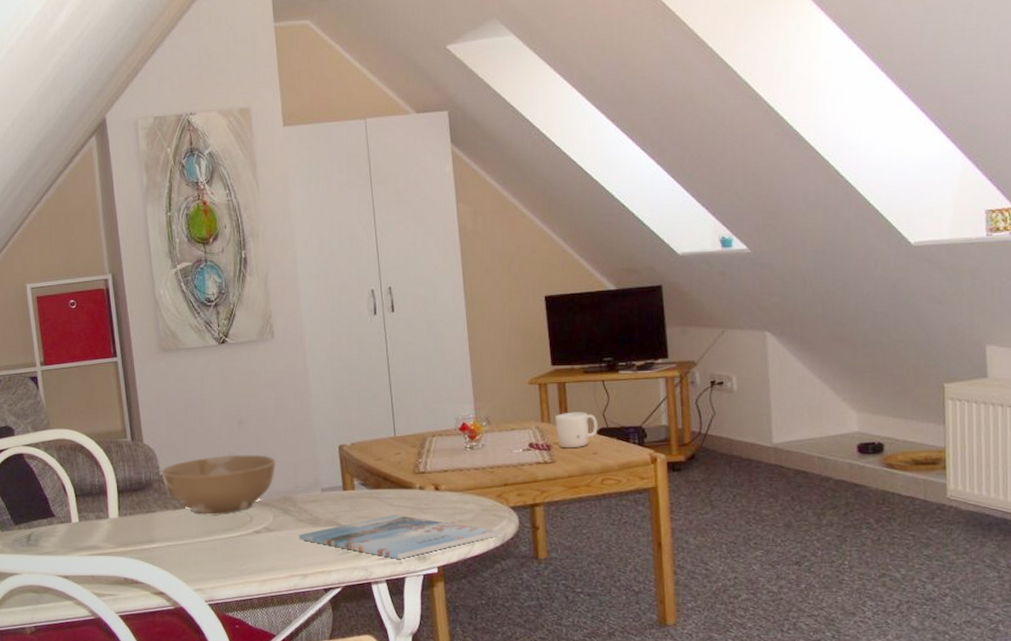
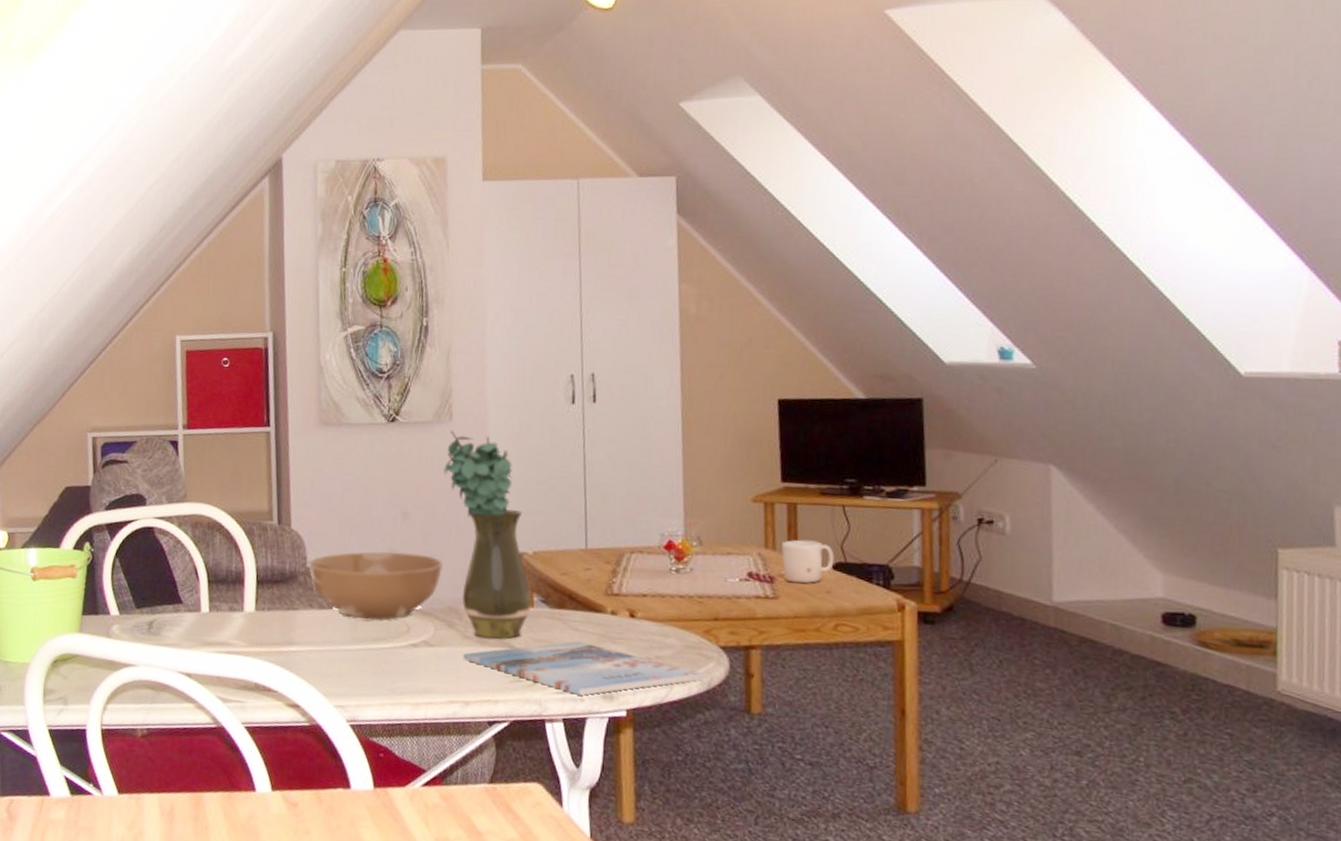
vase: none [270,347,353,520] -> present [444,431,532,640]

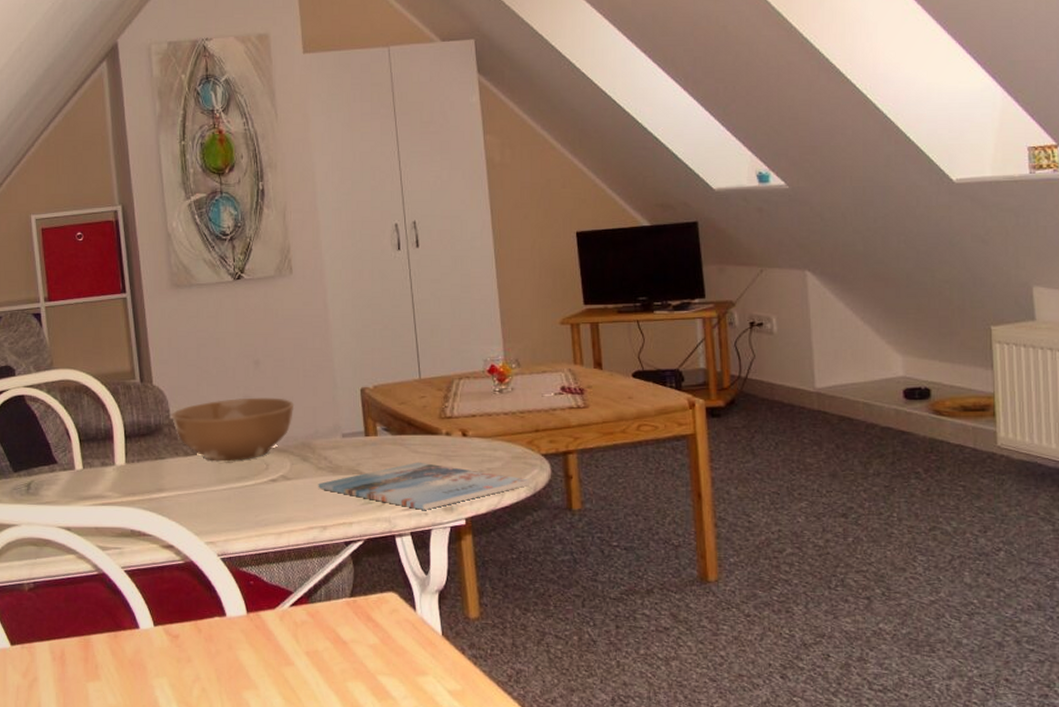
vase: present [444,431,532,640] -> none [288,283,376,468]
mug: present [781,539,835,584] -> none [588,354,633,393]

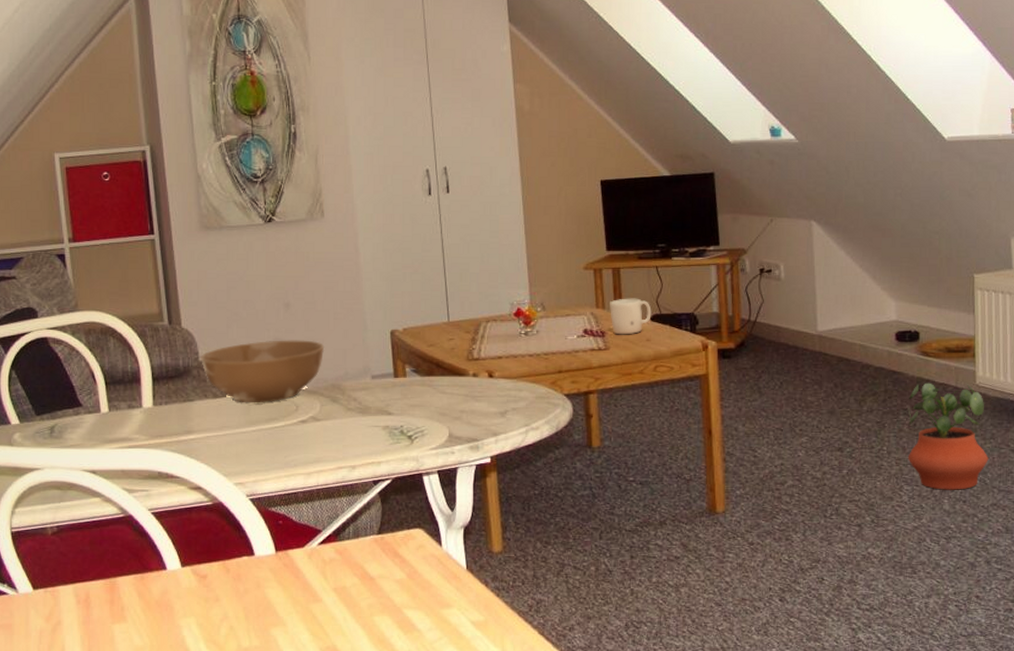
magazine: present [318,462,529,510] -> none [347,402,552,449]
mug: none [588,354,633,393] -> present [610,298,652,335]
potted plant: none [919,444,1015,562] -> present [907,382,989,490]

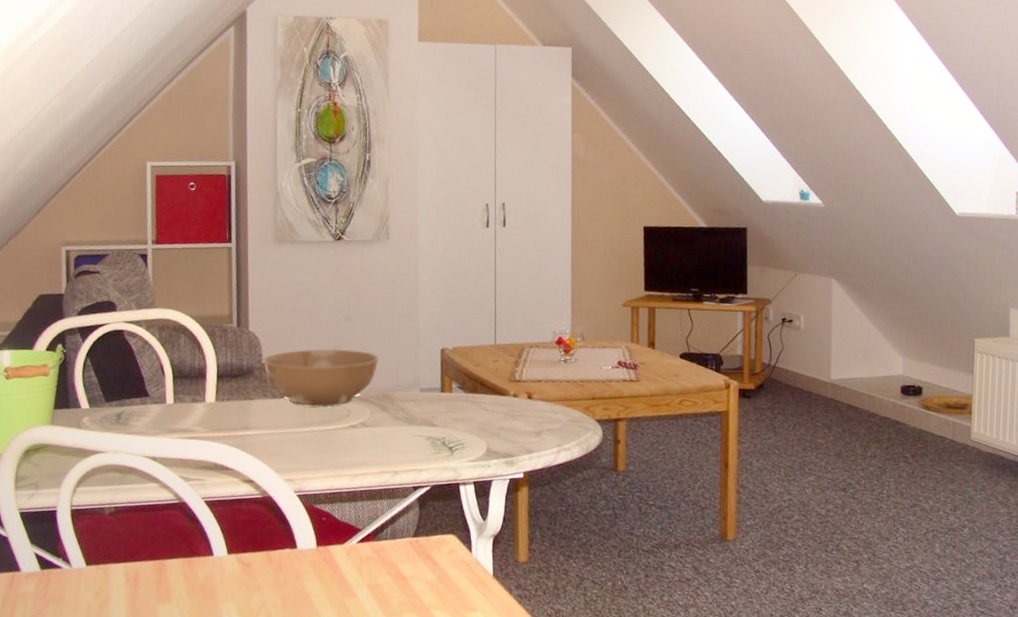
mug: present [610,298,652,335] -> none [643,335,681,370]
potted plant: present [907,382,989,490] -> none [905,434,978,536]

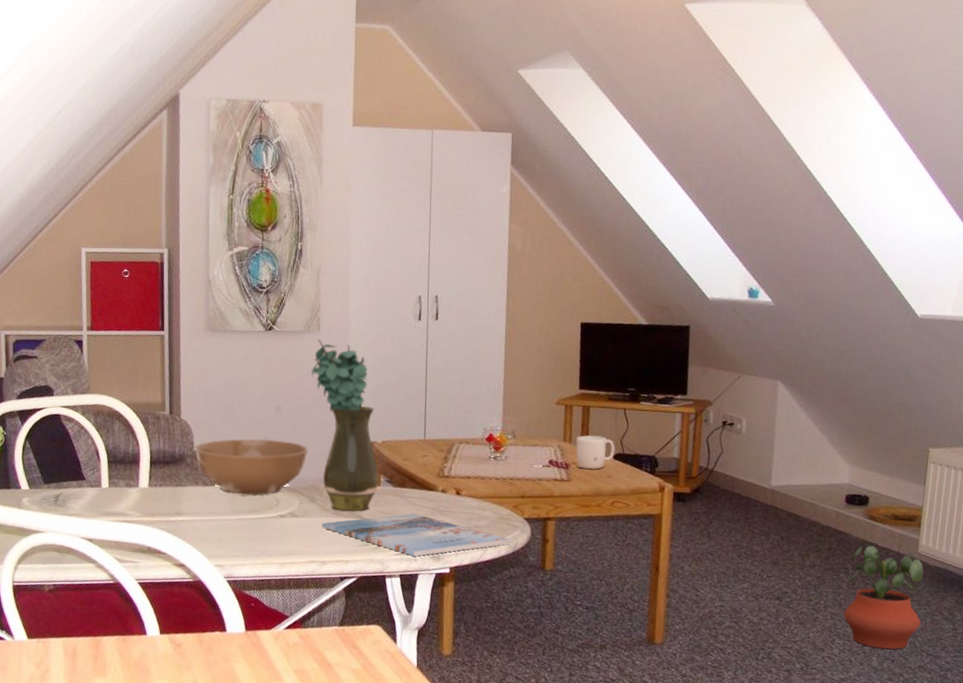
vase: none [381,248,451,420] -> present [311,339,380,512]
magazine: none [394,418,583,463] -> present [321,513,511,557]
mug: none [643,335,681,370] -> present [575,435,615,470]
potted plant: none [905,434,978,536] -> present [843,545,924,650]

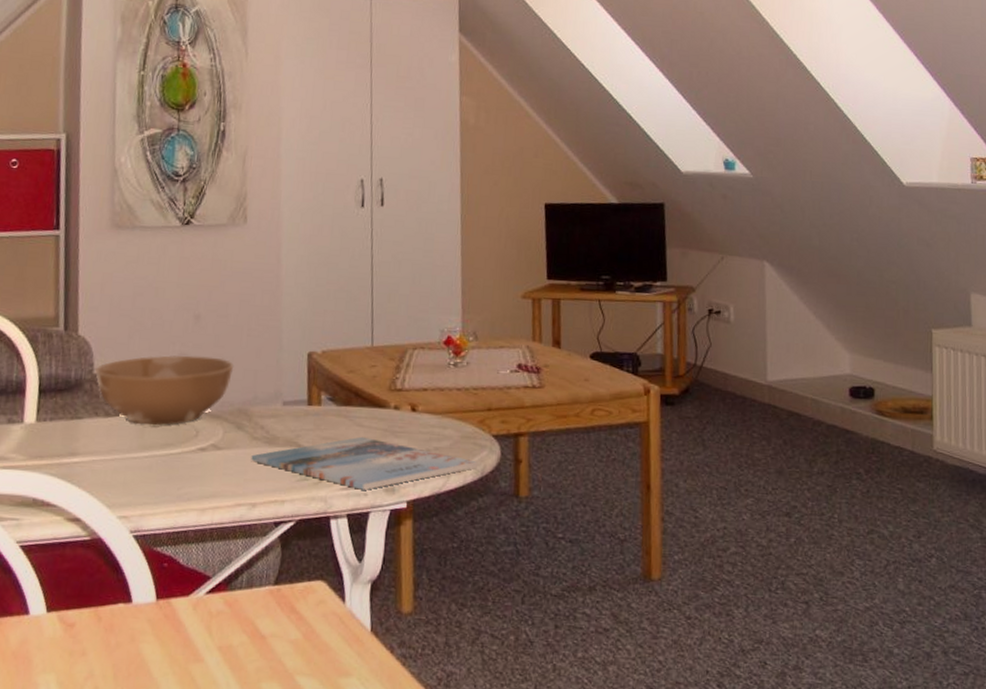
vase: present [311,339,380,512] -> none [237,233,320,440]
mug: present [575,435,615,470] -> none [547,332,592,373]
potted plant: present [843,545,924,650] -> none [860,445,946,568]

